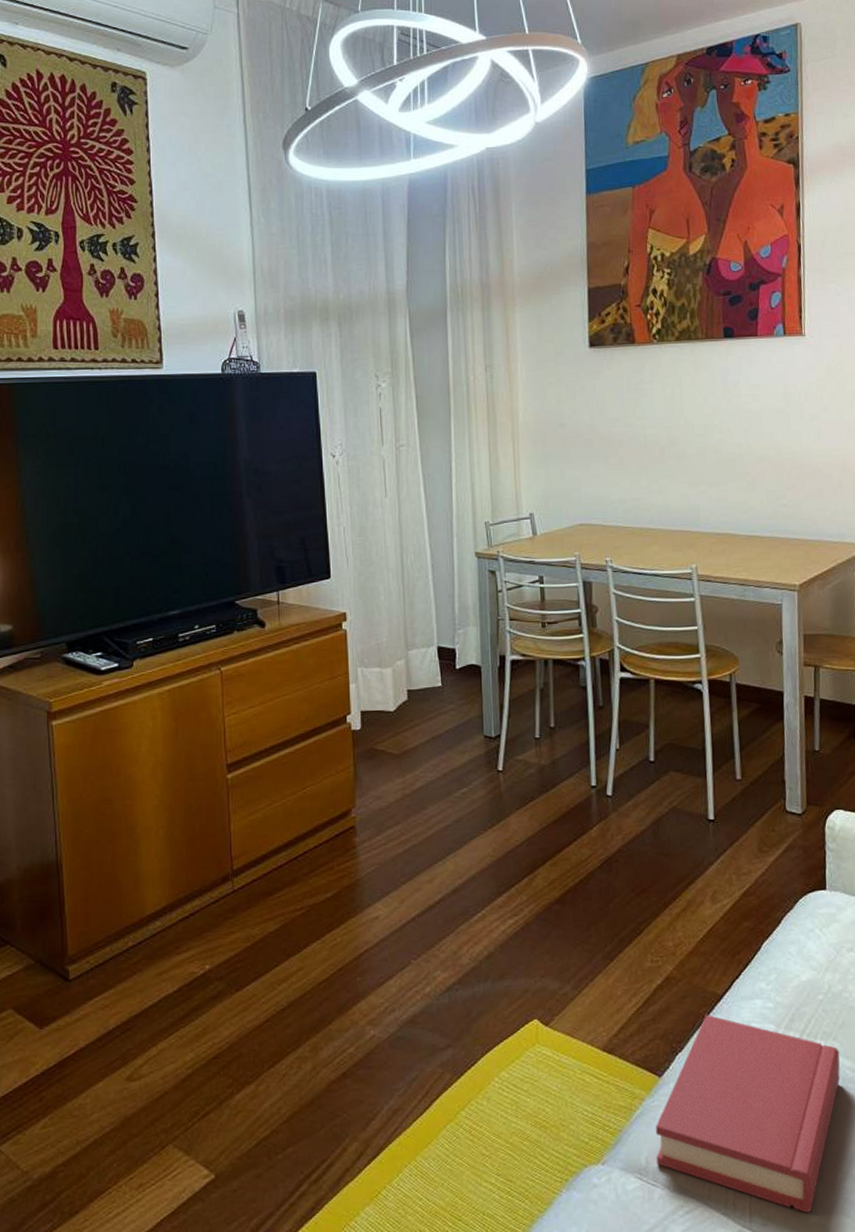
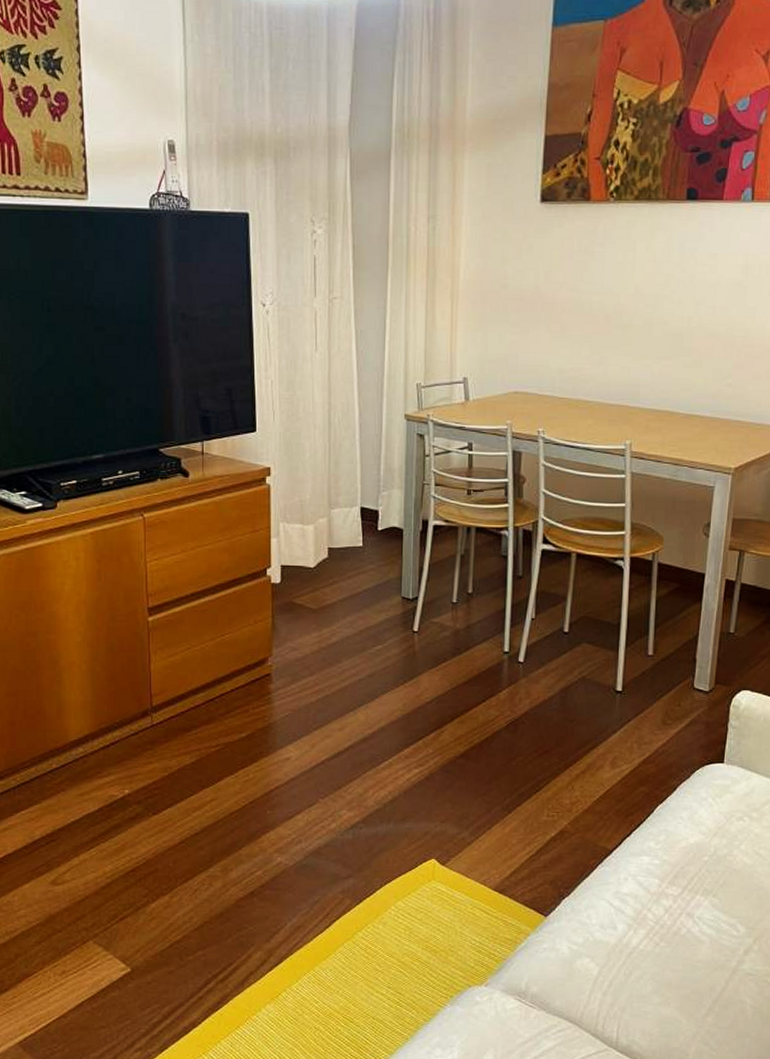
hardback book: present [656,1014,840,1214] -> none [535,866,718,1040]

